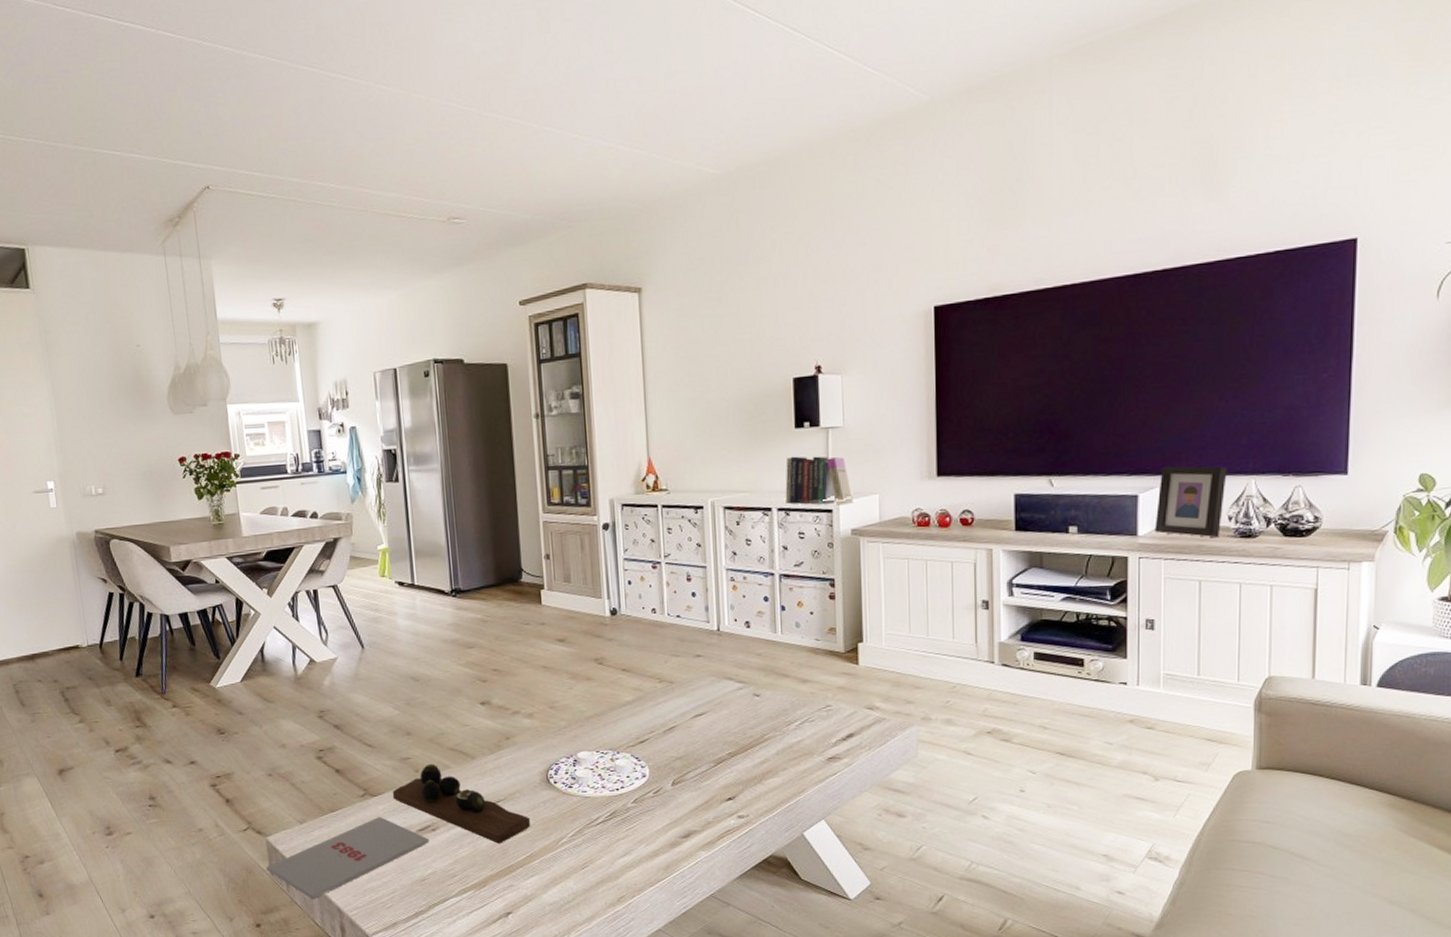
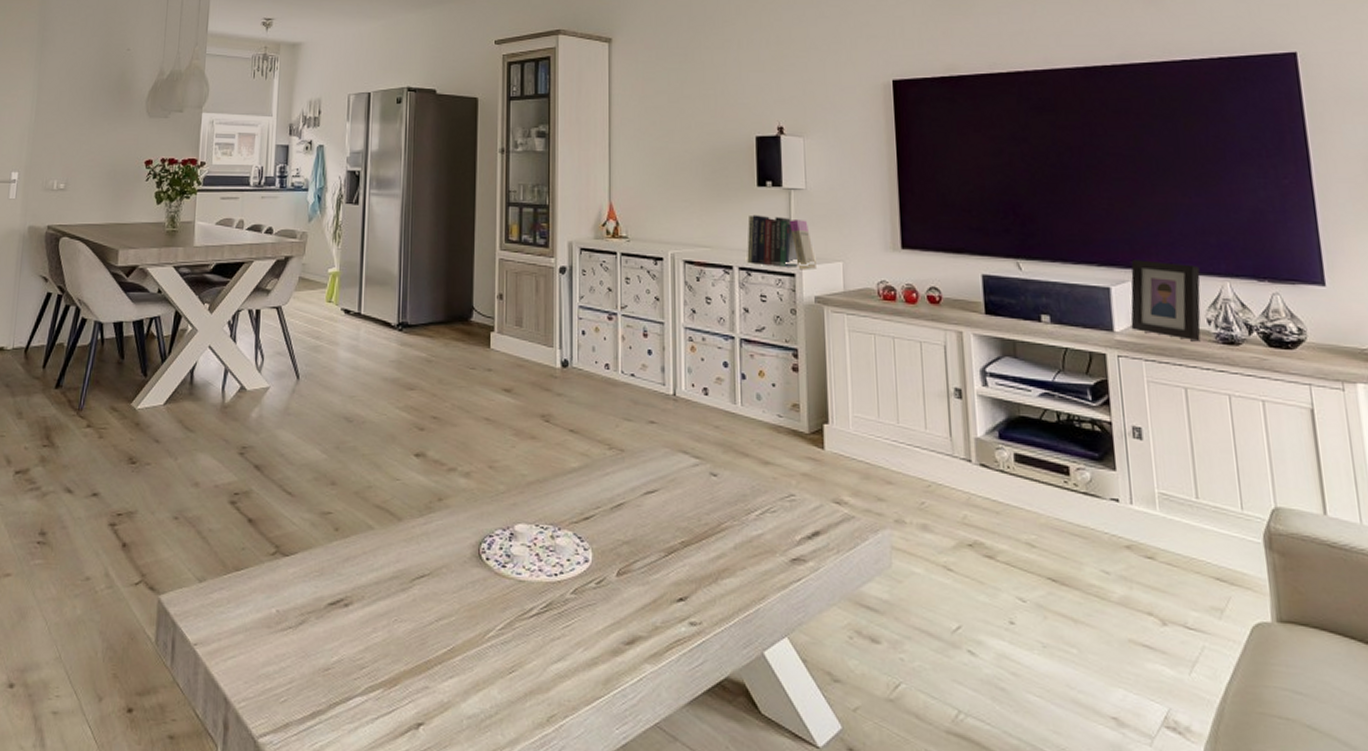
magazine: present [266,816,430,900] -> none [152,581,340,683]
decorative tray: present [392,763,531,844] -> none [306,521,456,631]

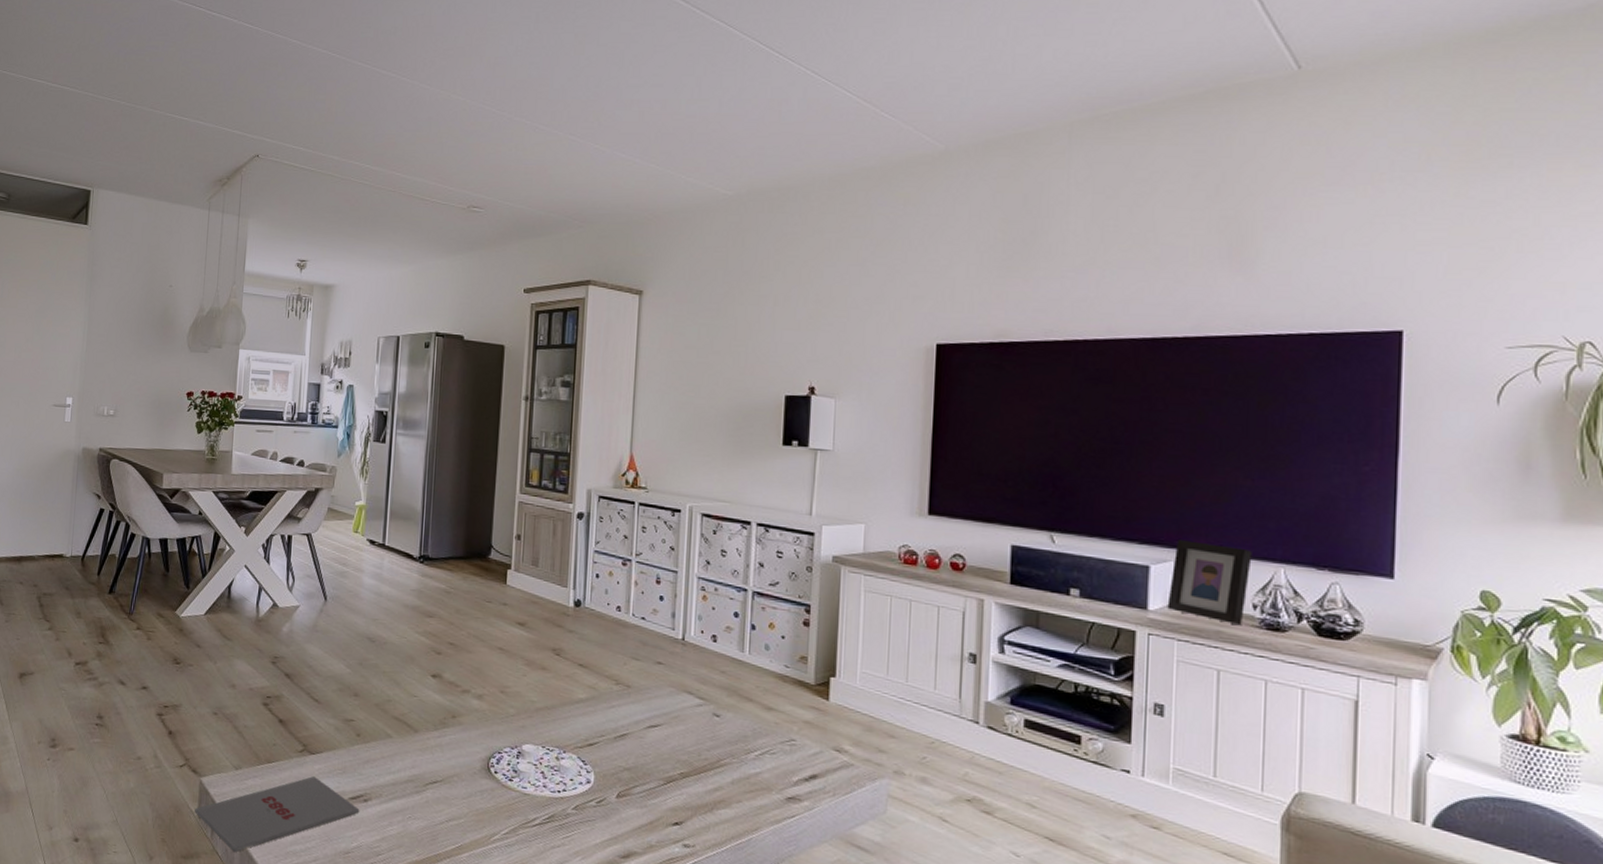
magazine: none [152,581,340,683] -> present [194,775,360,853]
books: present [747,215,816,271] -> none [766,473,837,530]

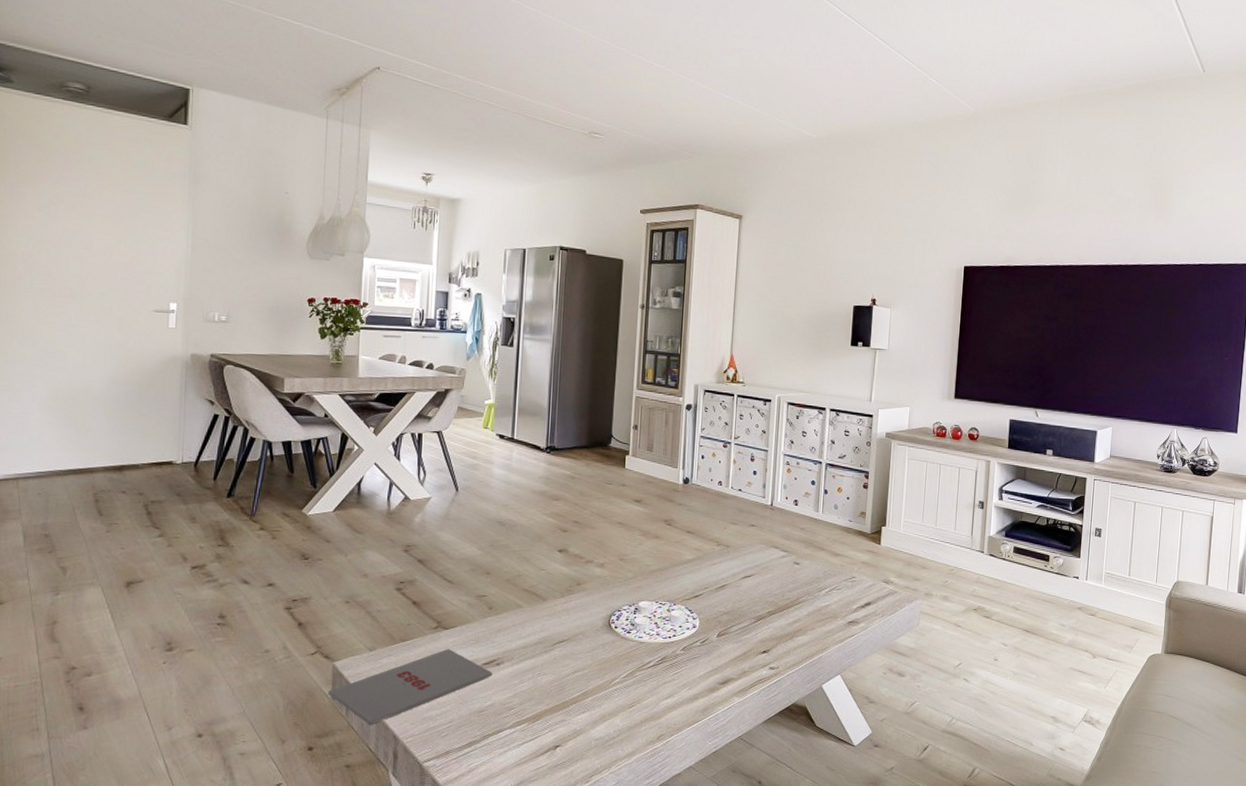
picture frame: present [1167,539,1252,626] -> none [1106,411,1159,470]

